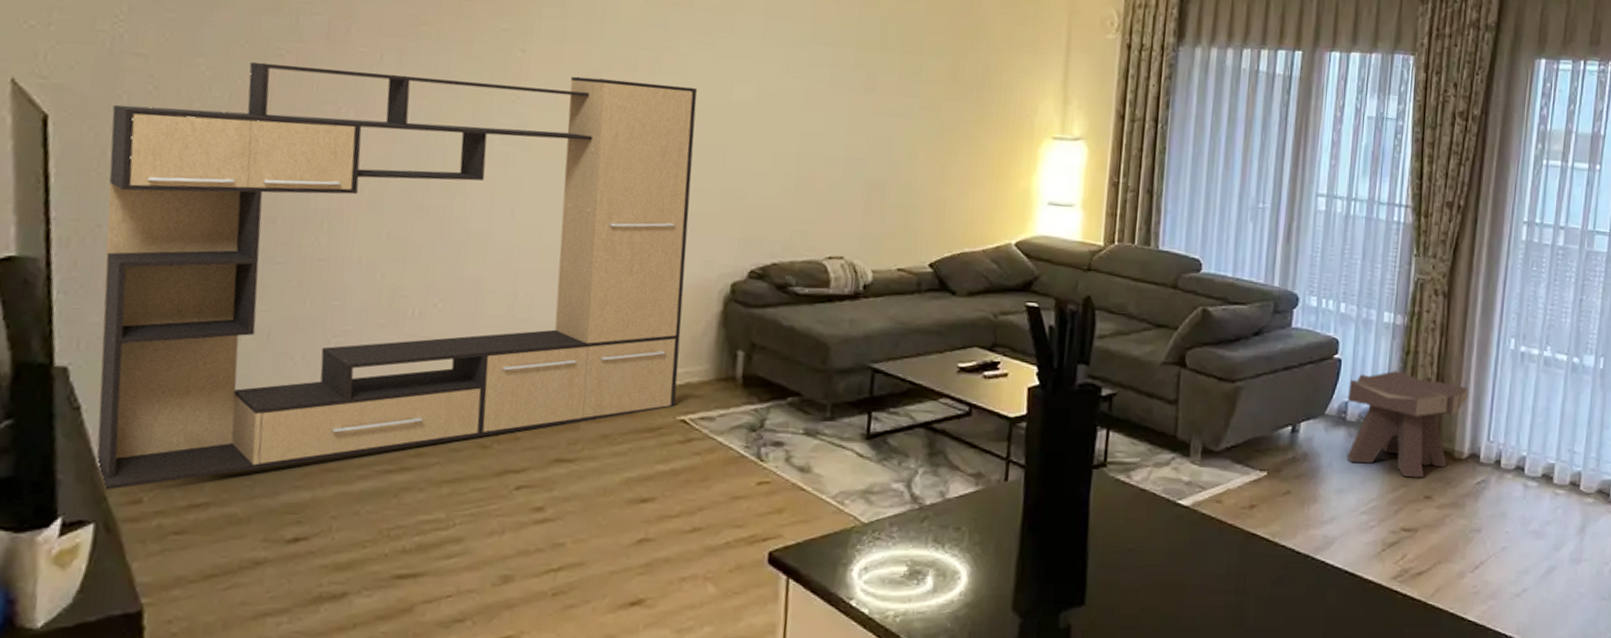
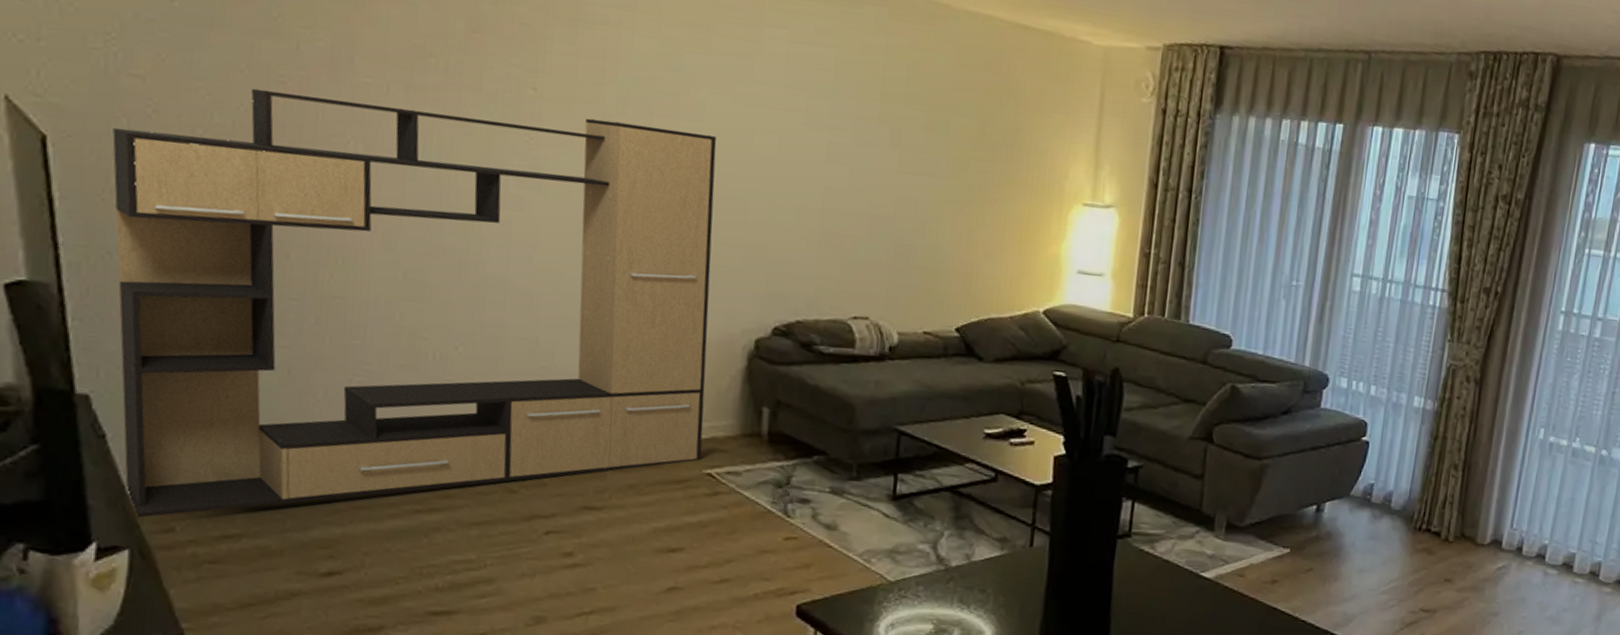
side table: present [1347,371,1469,478] -> none [1370,455,1495,562]

